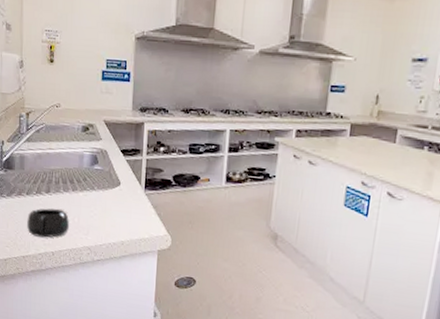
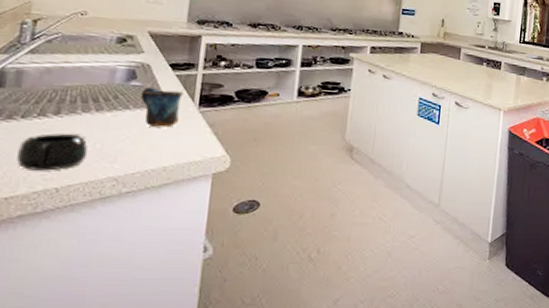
mug: none [101,171,132,207] -> present [140,87,183,128]

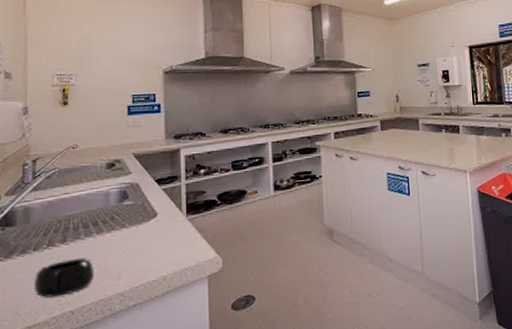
mug: present [140,87,183,128] -> none [134,203,171,241]

